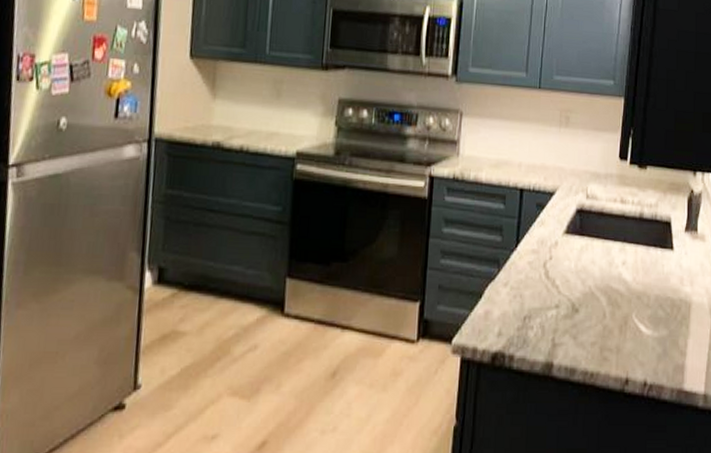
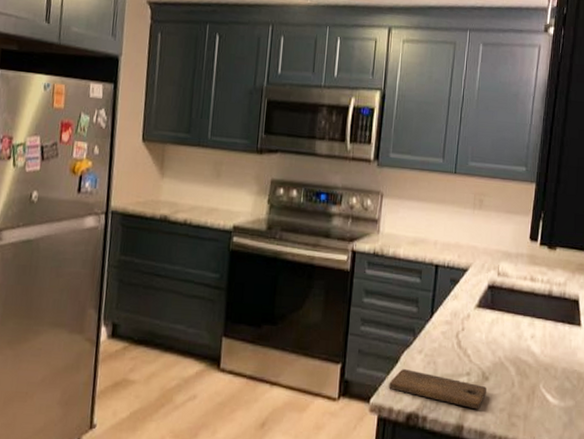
cutting board: none [472,304,577,345] -> present [389,369,486,410]

